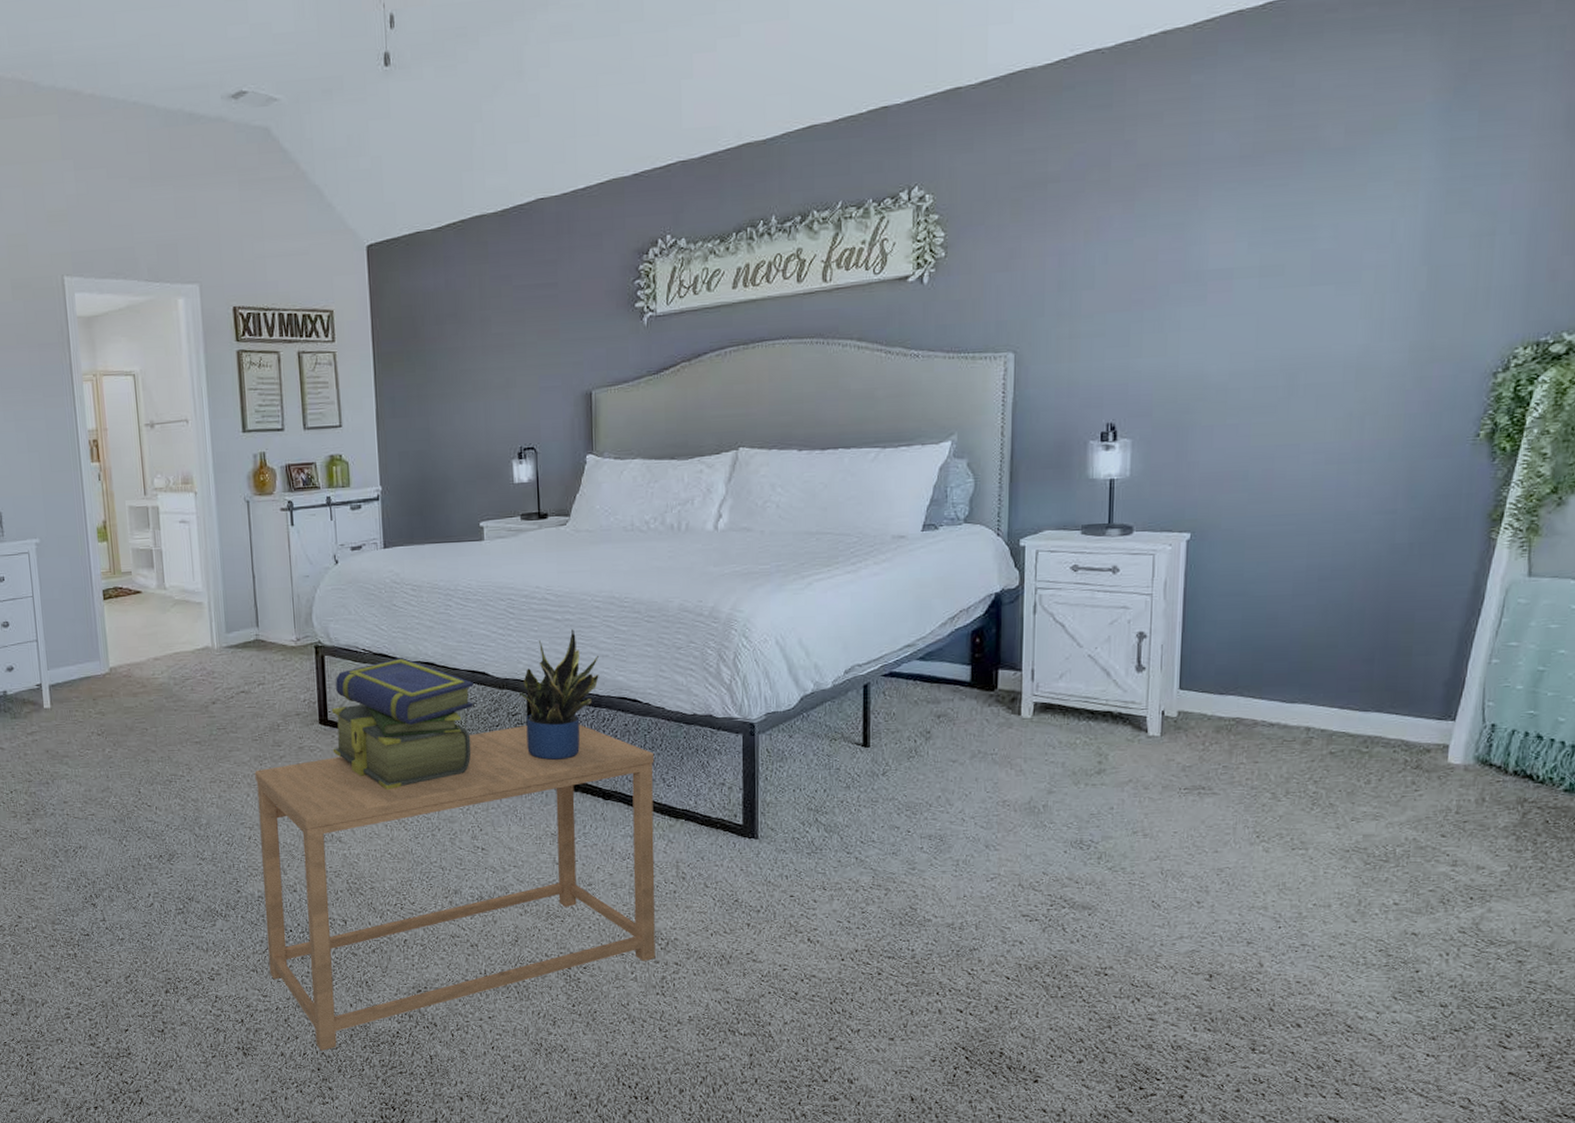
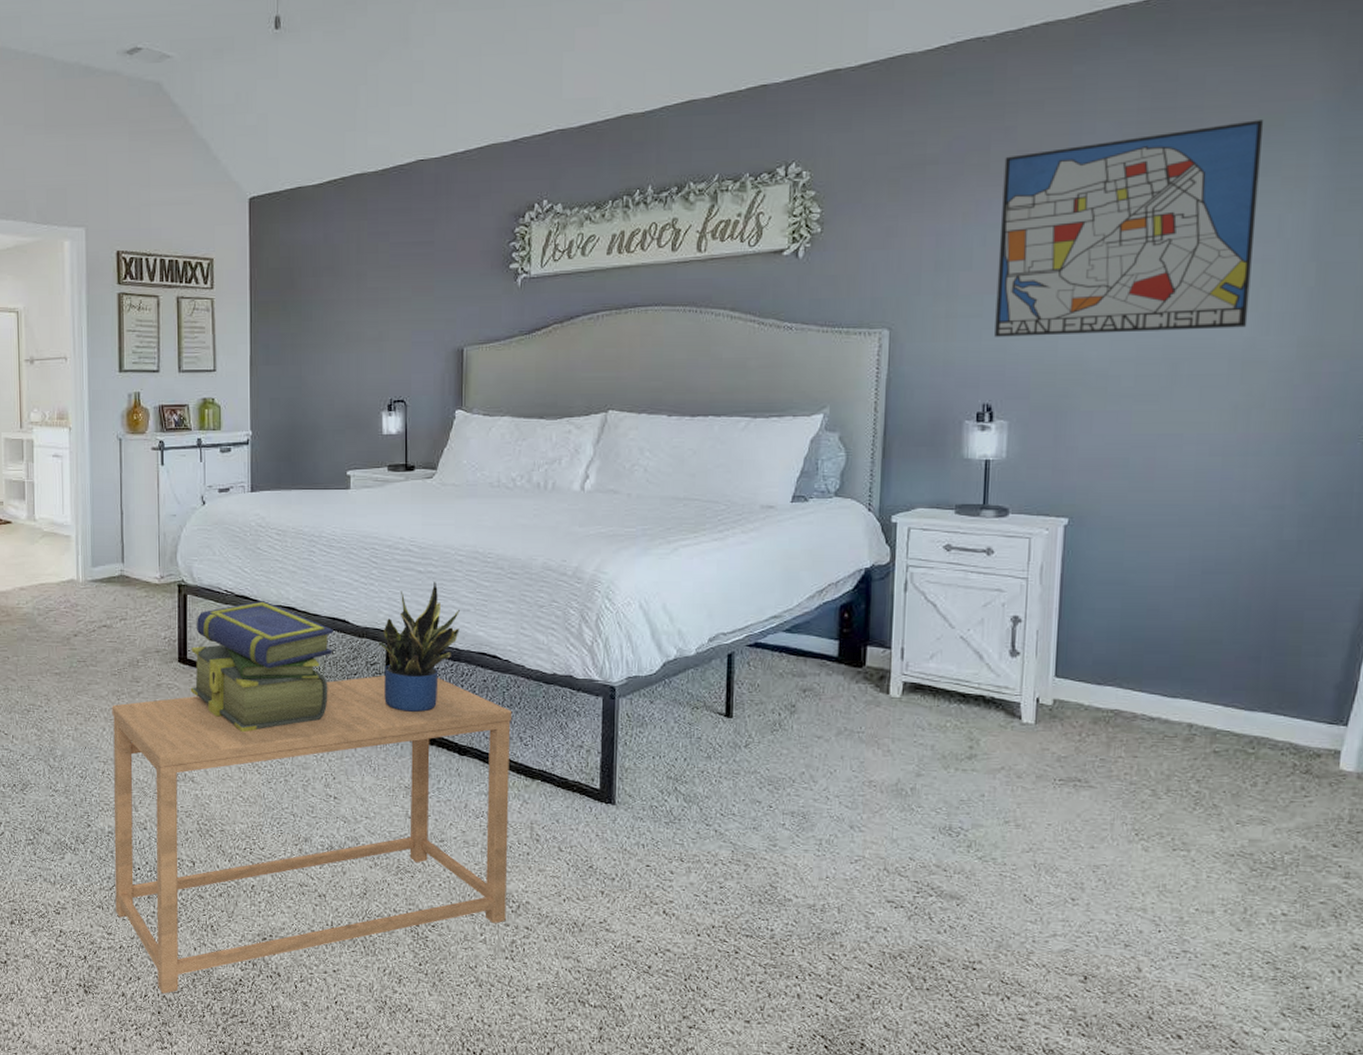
wall art: none [1117,124,1378,355] -> present [995,120,1264,337]

